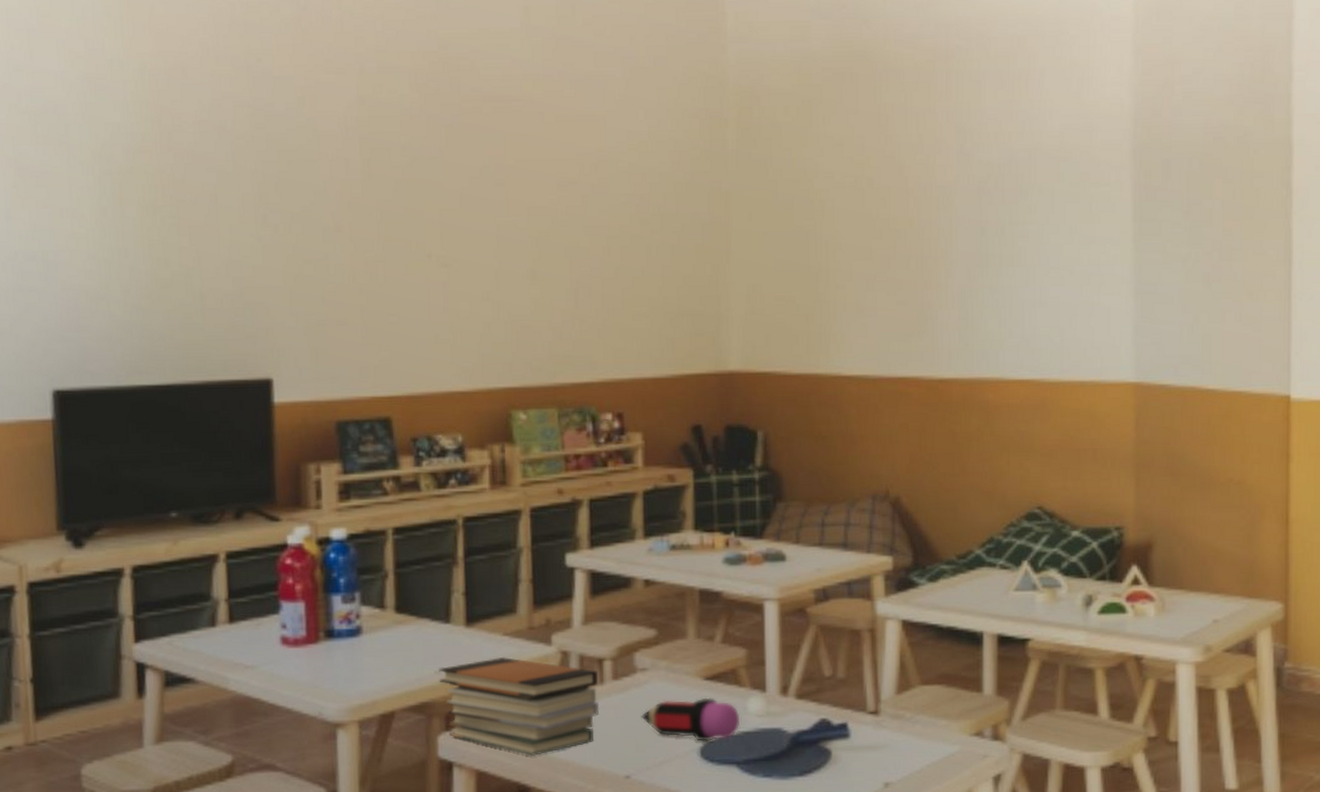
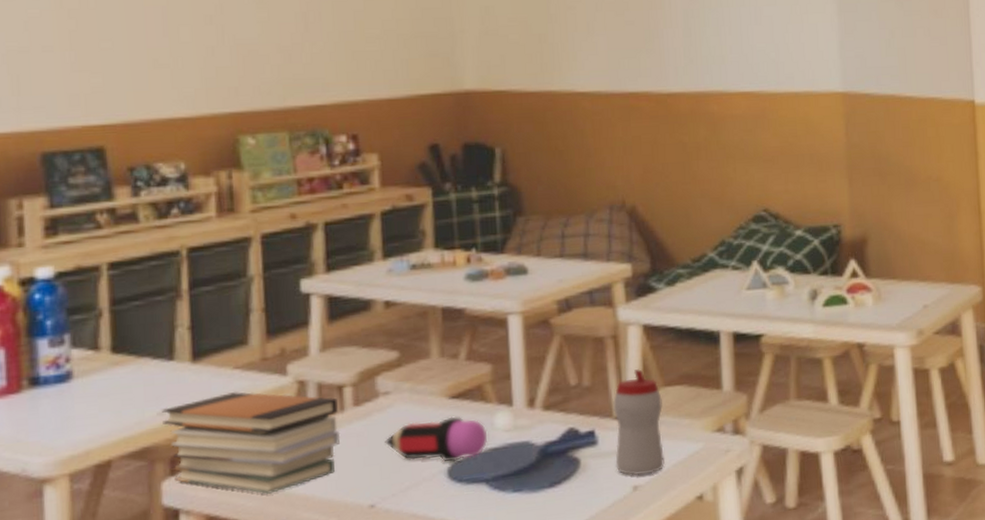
sippy cup: none [866,665,919,773] -> present [612,369,665,476]

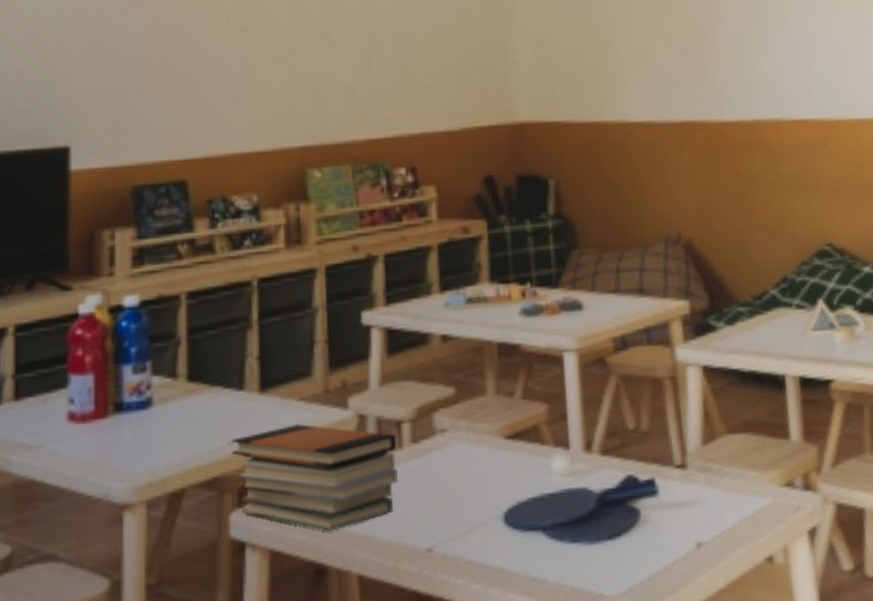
pencil: present [385,416,488,462] -> none [442,457,545,506]
sippy cup: present [612,369,665,476] -> none [673,414,730,531]

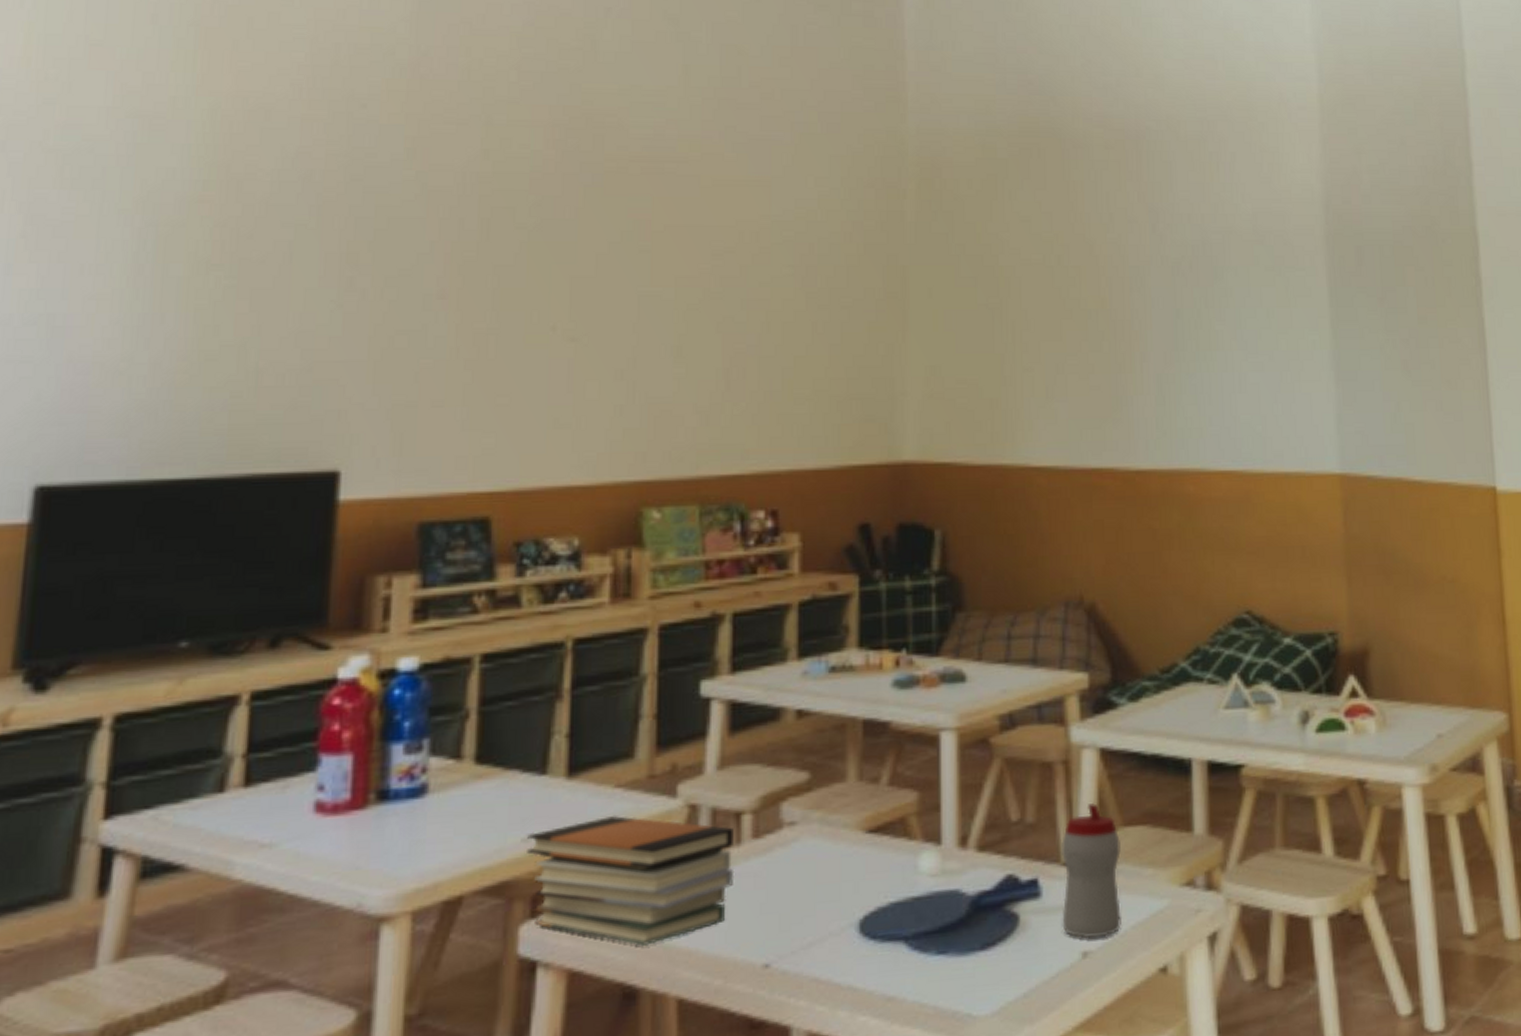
sippy cup: none [673,414,730,531] -> present [1060,803,1121,939]

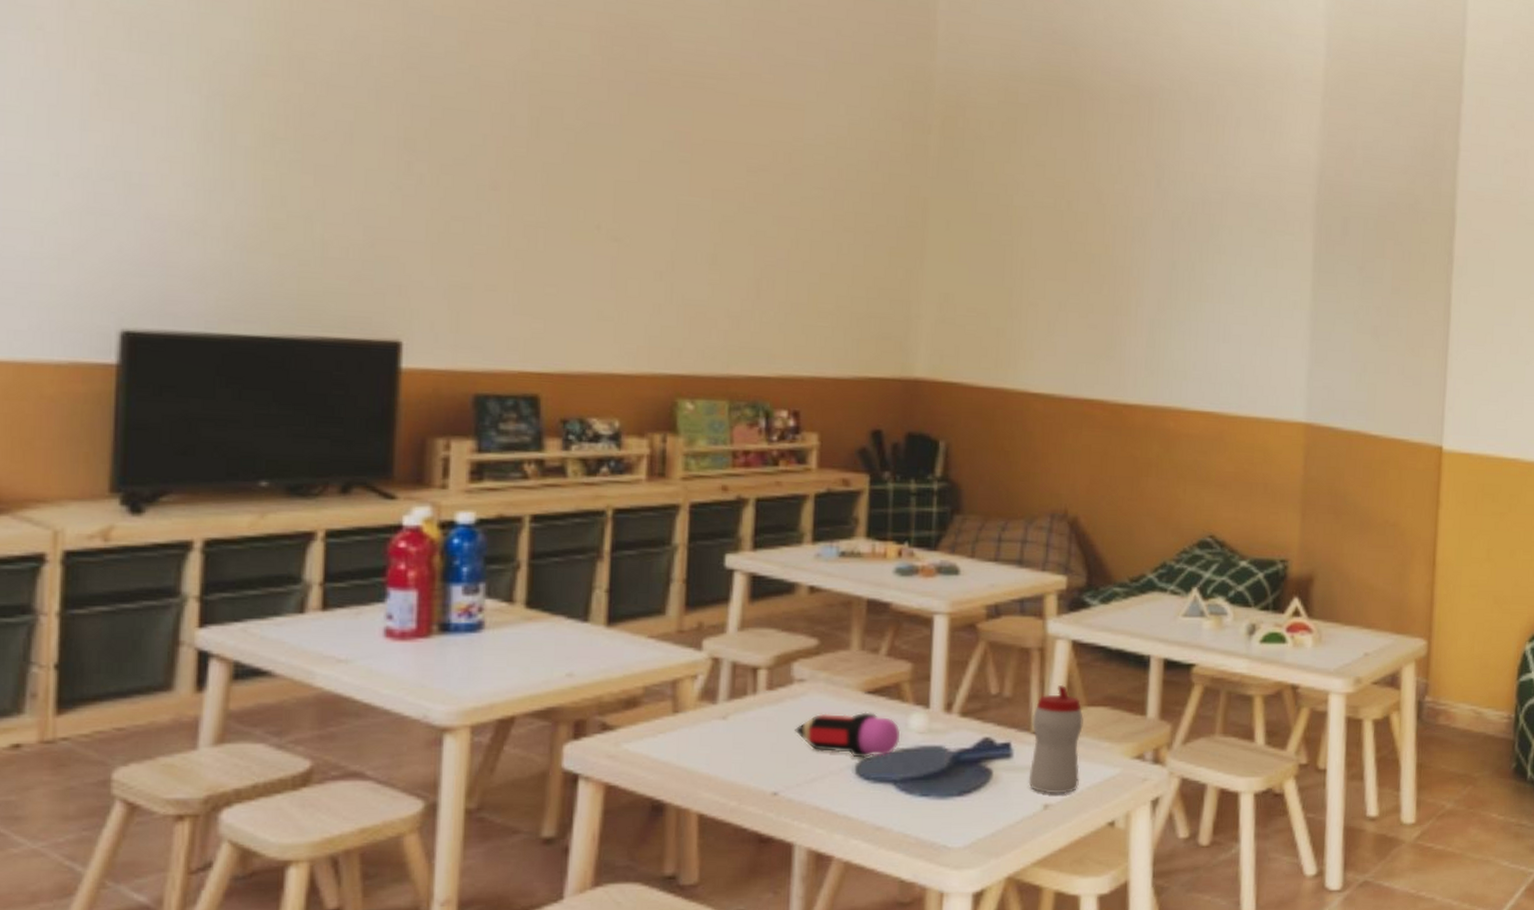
book stack: present [527,815,735,947] -> none [571,660,751,770]
pencil: none [786,855,910,913] -> present [795,712,901,758]

